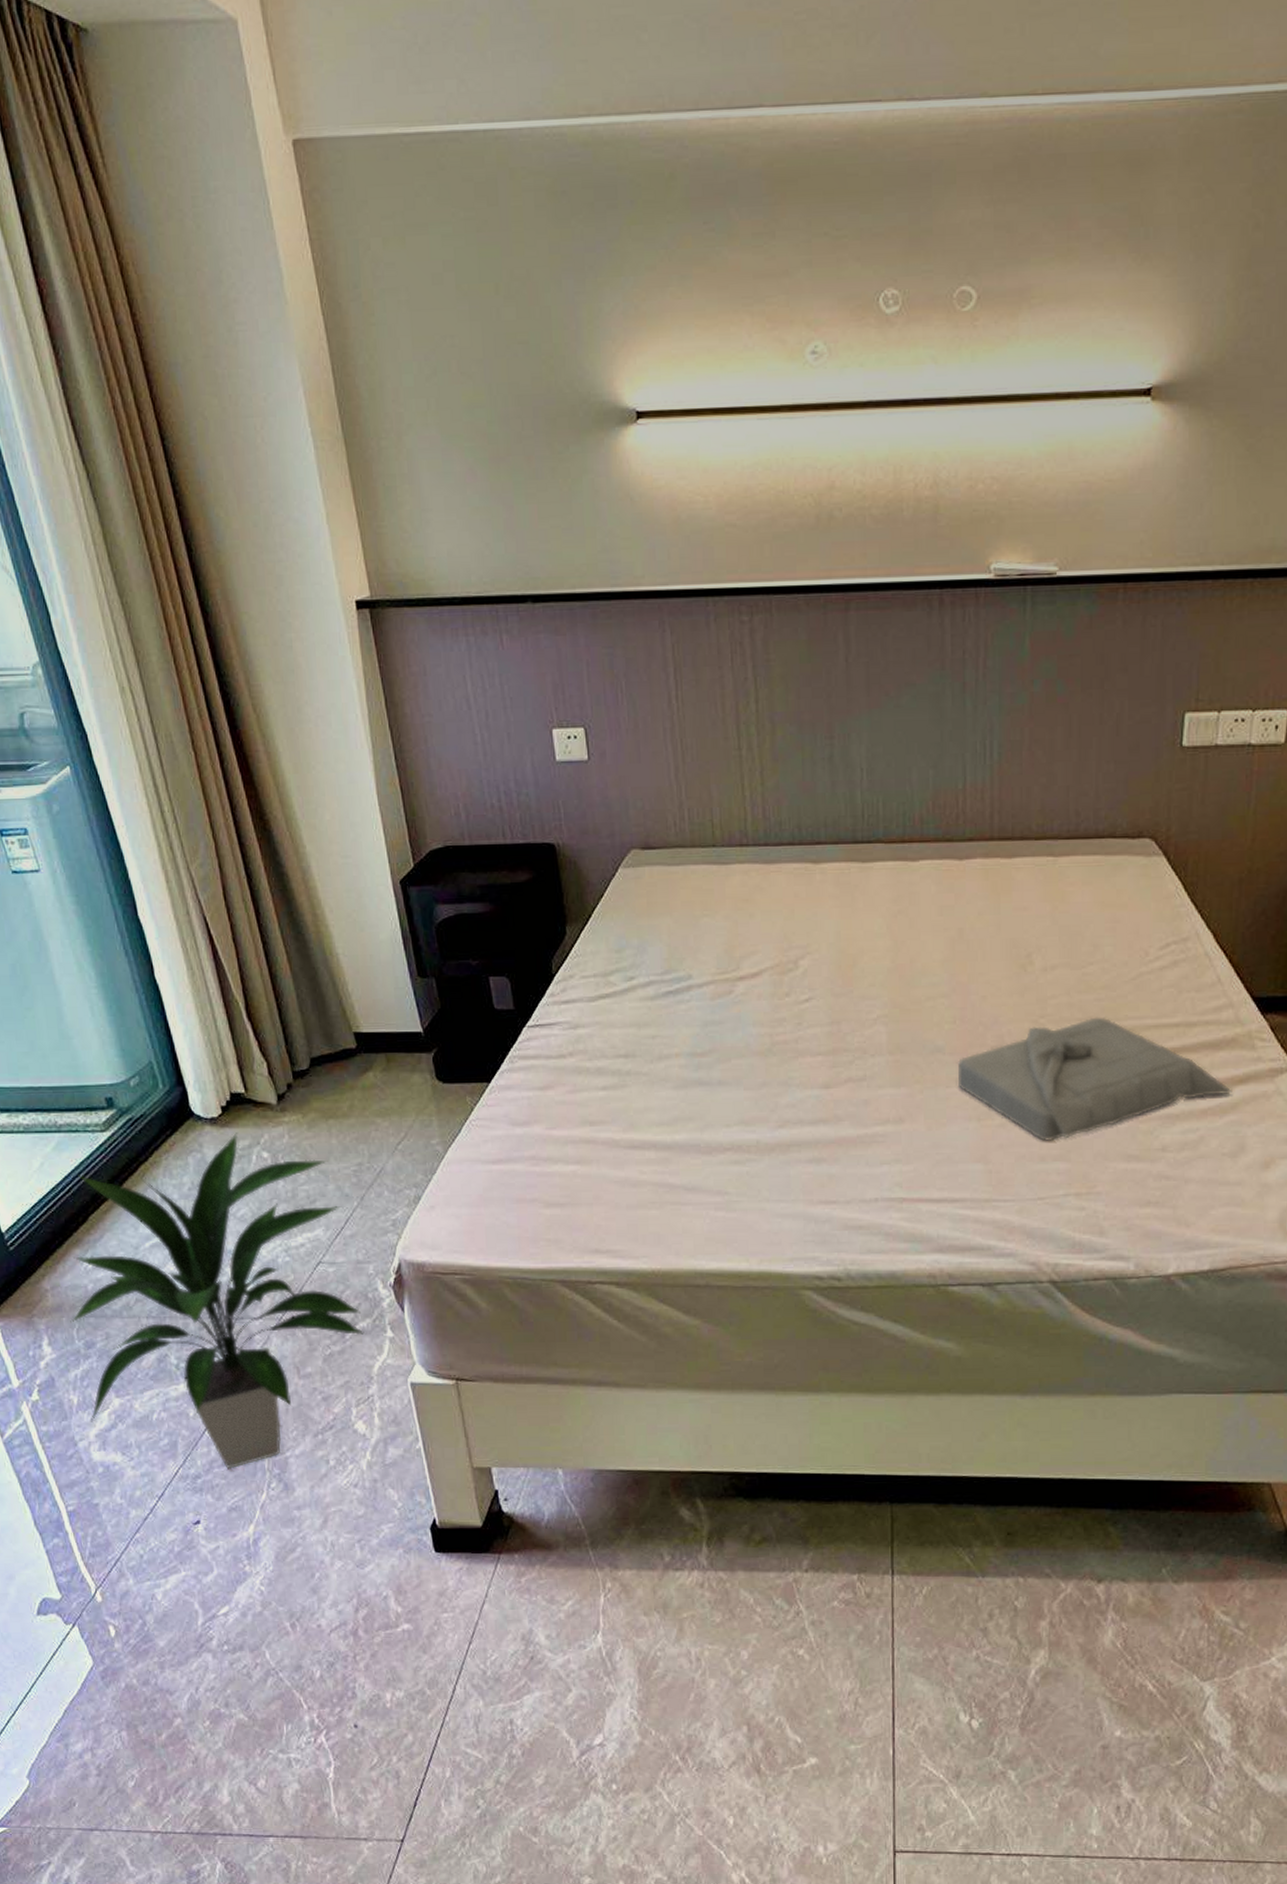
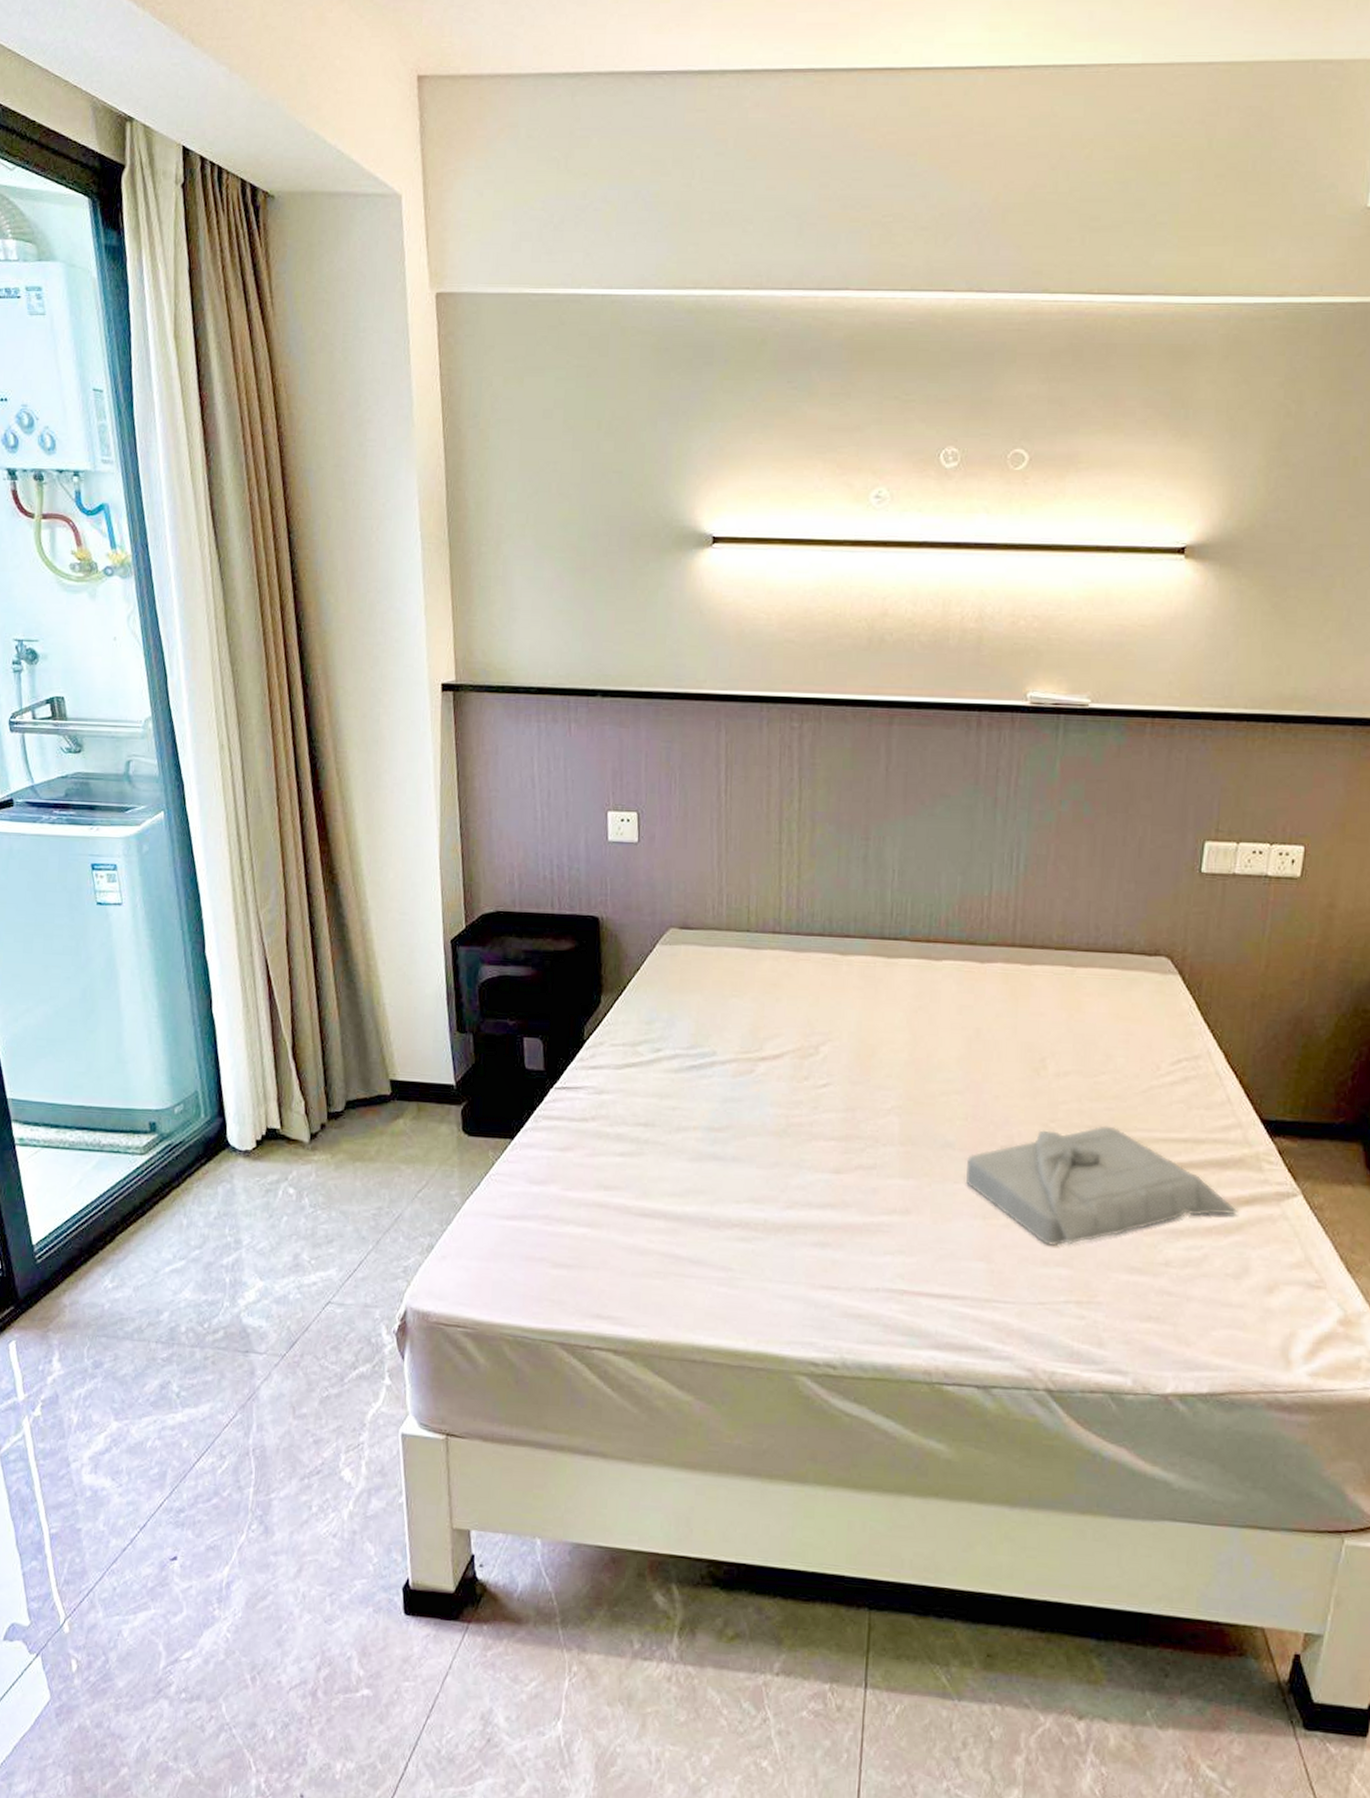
indoor plant: present [70,1133,365,1469] -> none [83,1167,363,1506]

